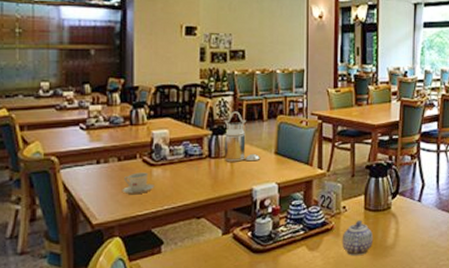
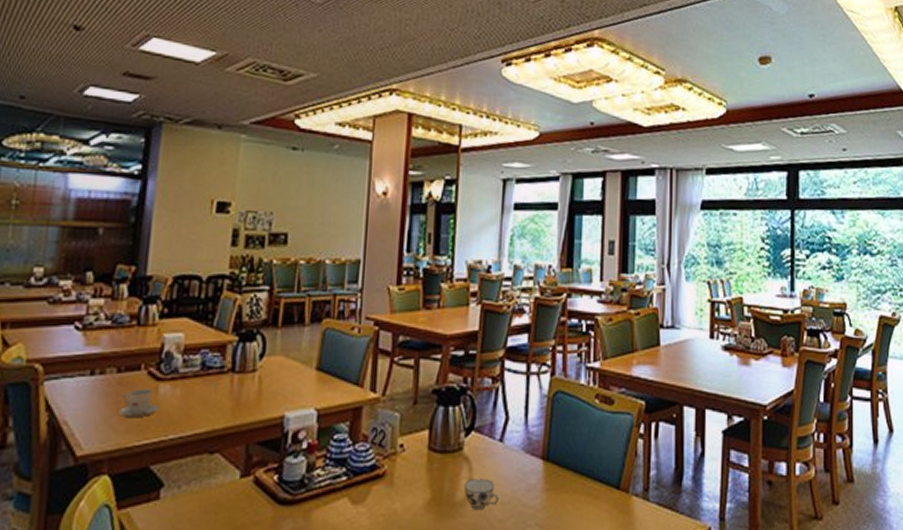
milk can: present [224,111,261,162] -> none [252,311,298,379]
teapot: present [341,220,374,256] -> none [395,465,439,515]
teacup: none [393,228,419,251] -> present [465,479,498,511]

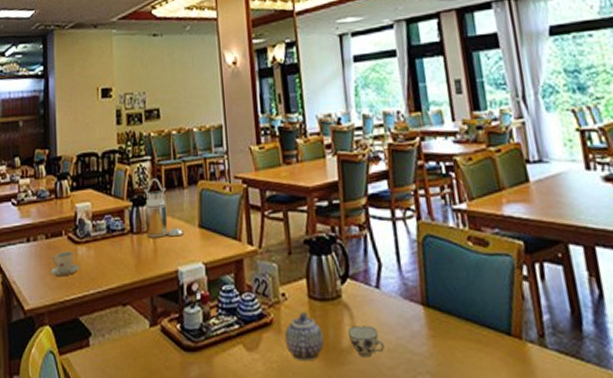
milk can: none [252,311,298,379] -> present [143,178,184,238]
teapot: none [395,465,439,515] -> present [284,312,325,361]

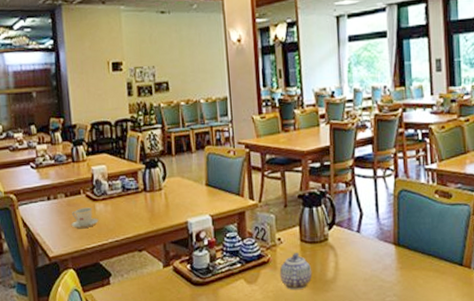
milk can: present [143,178,184,238] -> none [155,144,193,195]
teacup: present [349,325,384,358] -> none [333,261,361,286]

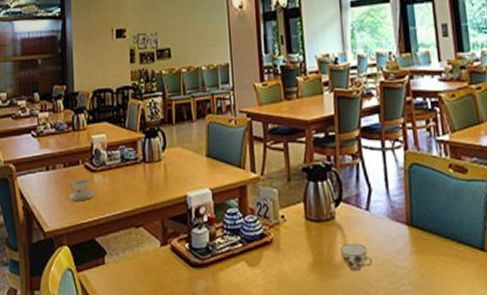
teapot: present [279,253,313,290] -> none [283,232,319,275]
teacup: none [333,261,361,286] -> present [341,243,372,272]

